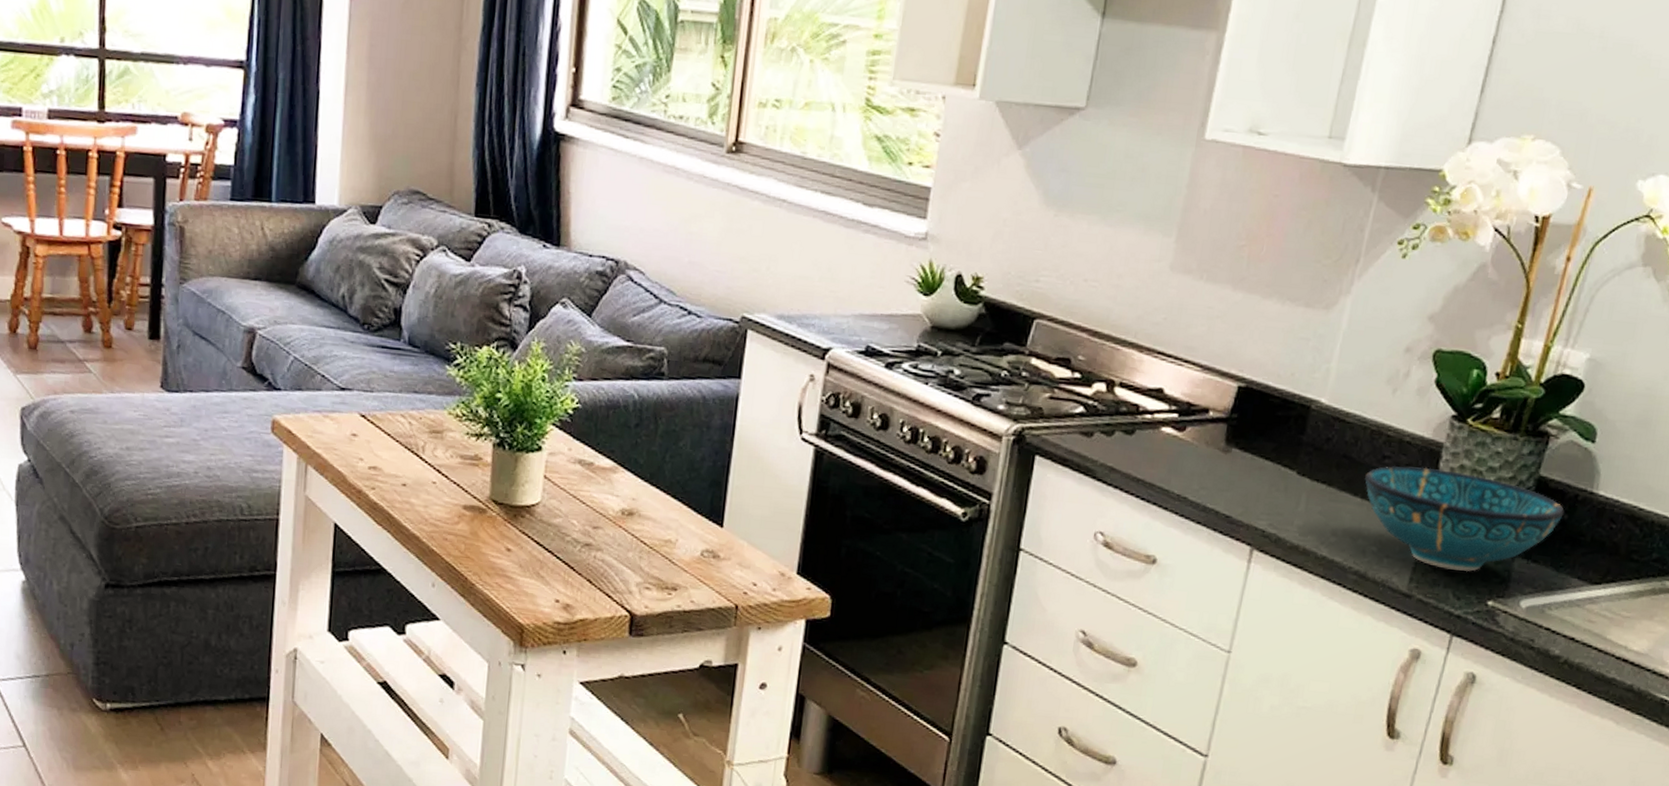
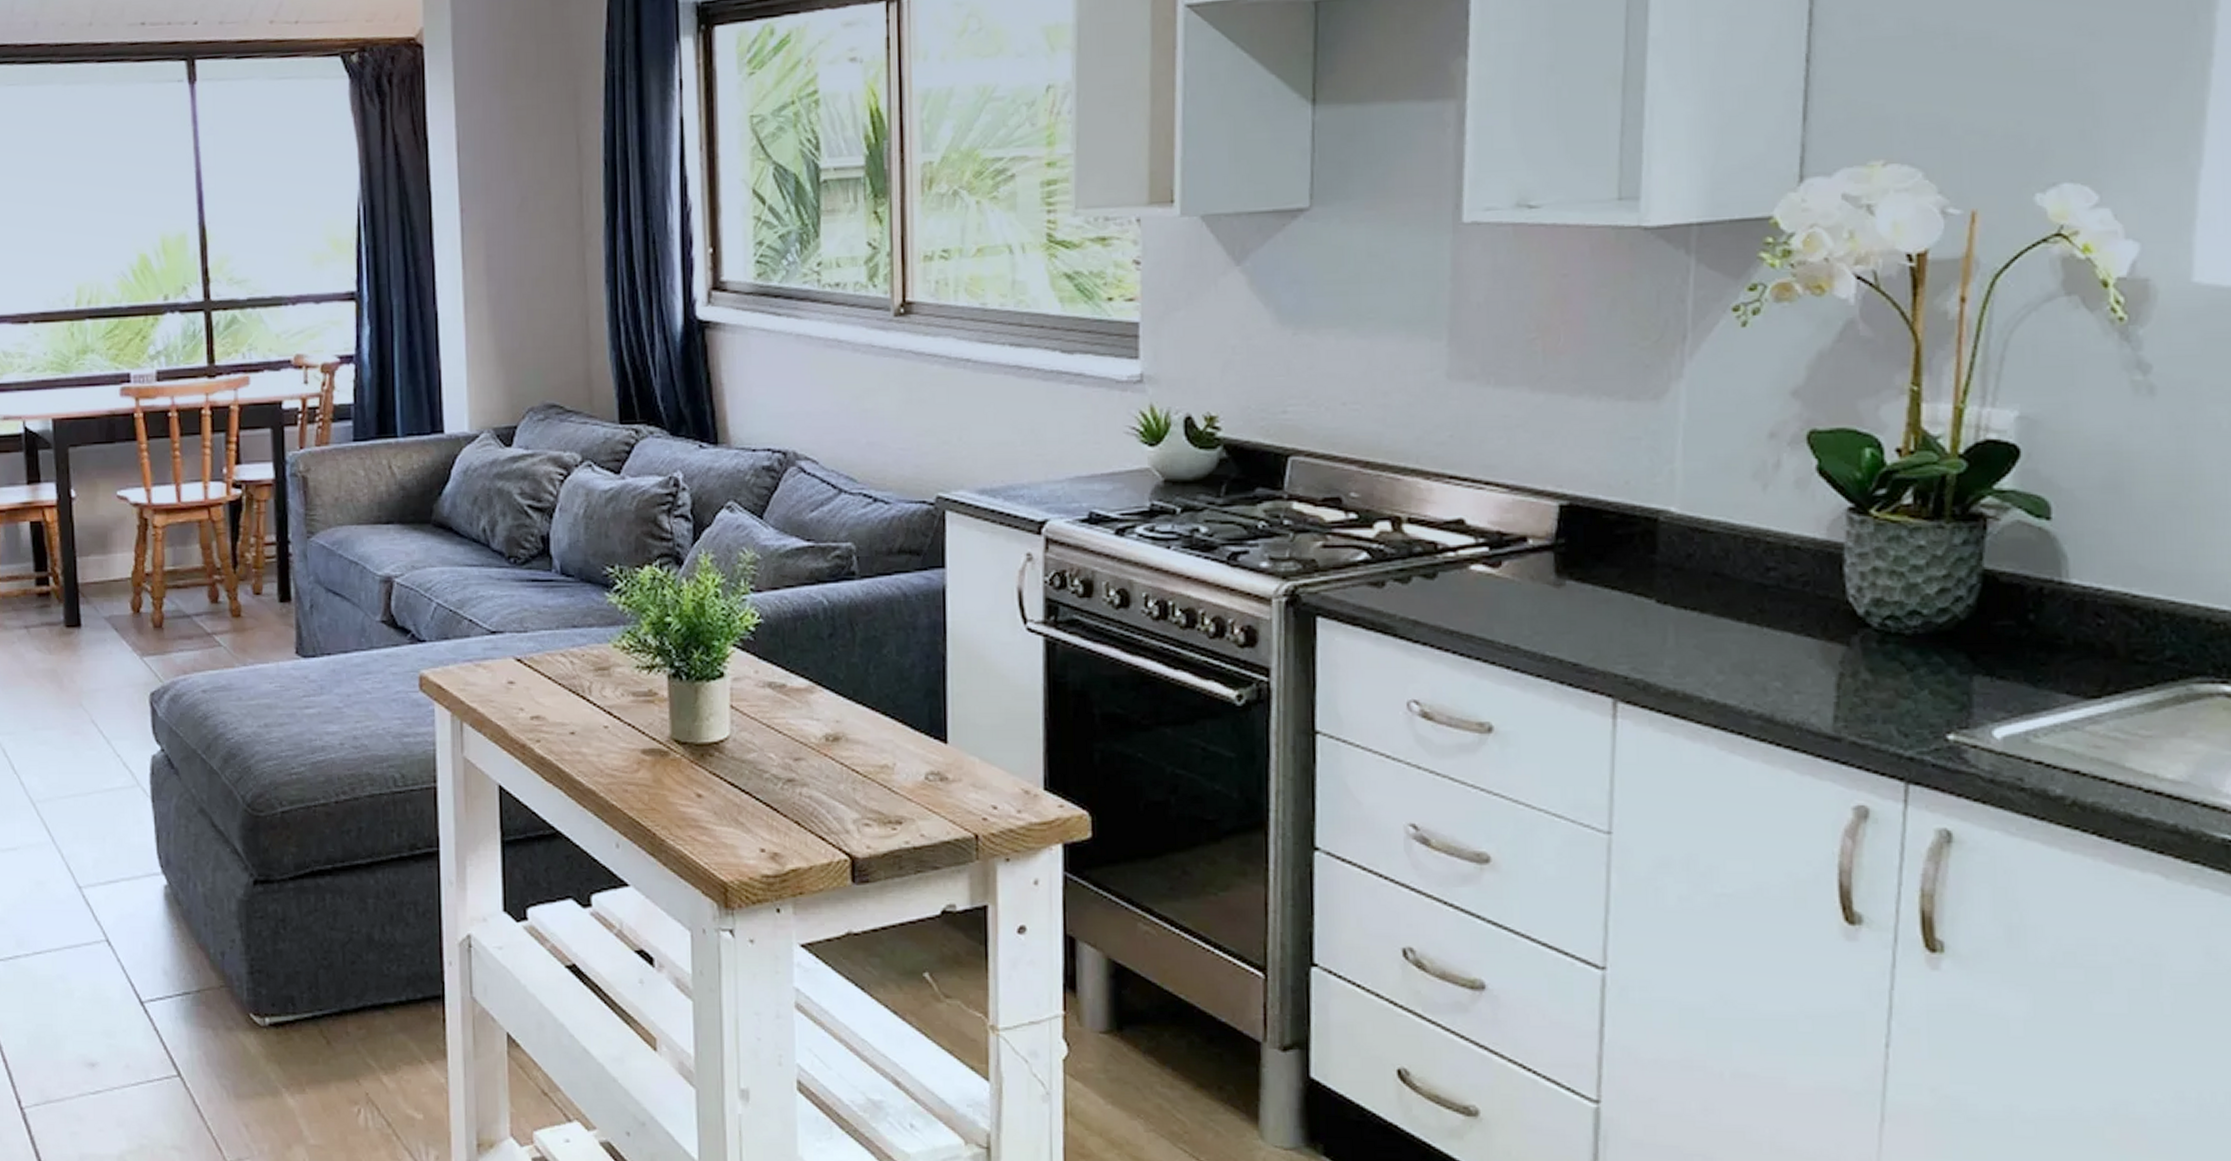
decorative bowl: present [1365,465,1564,572] -> none [1747,575,2028,701]

